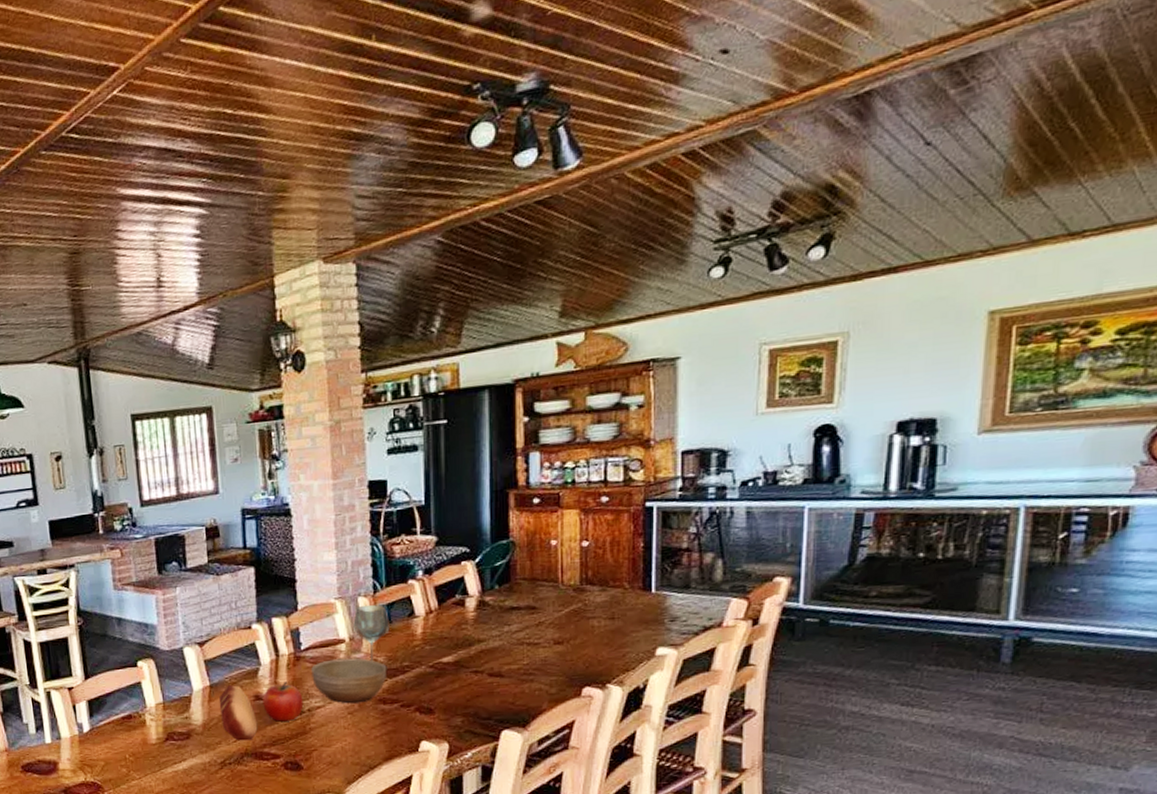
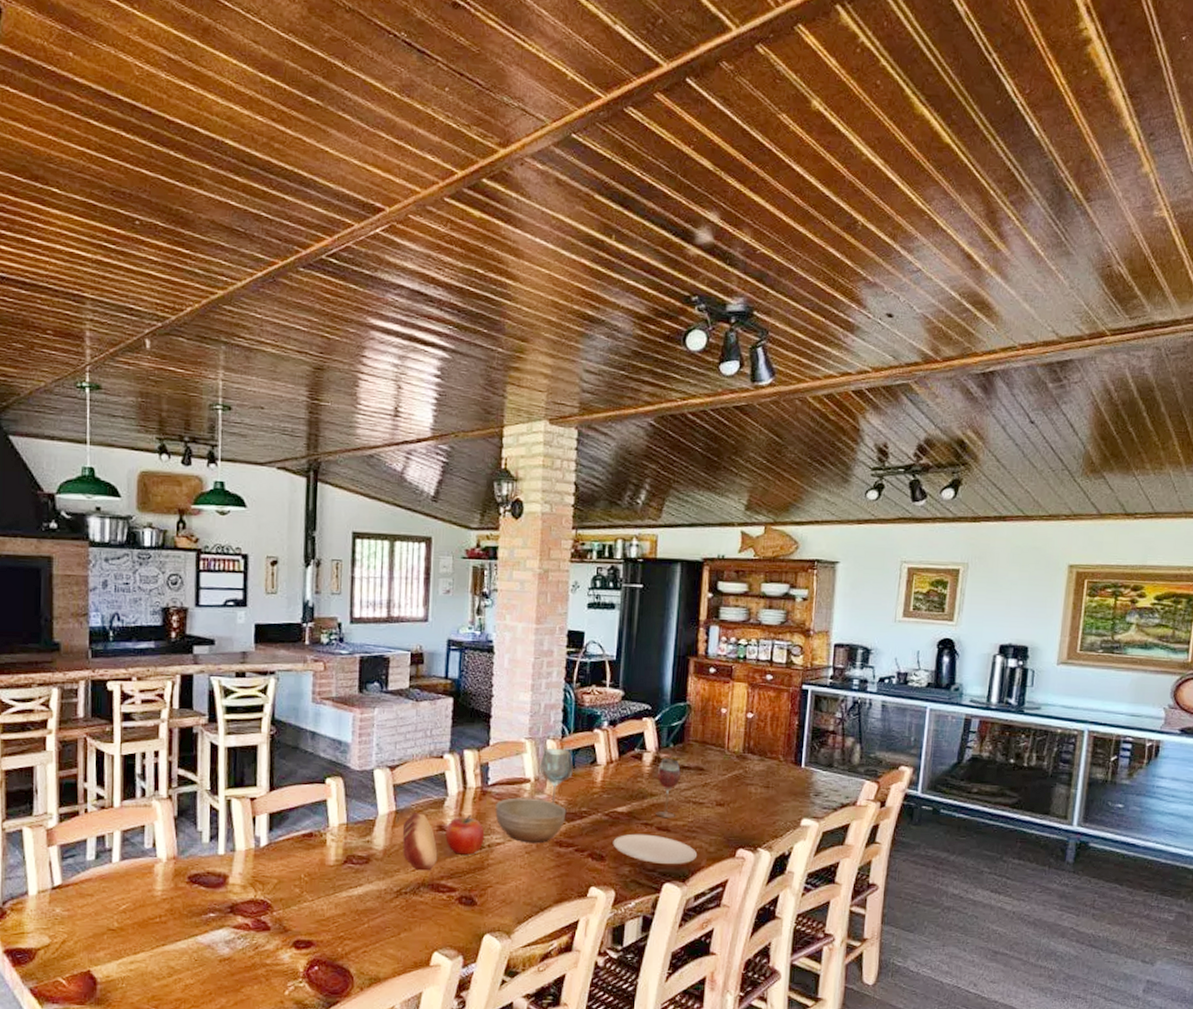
plate: none [441,682,537,712] -> present [613,833,698,865]
wineglass: none [483,601,510,664] -> present [656,759,681,819]

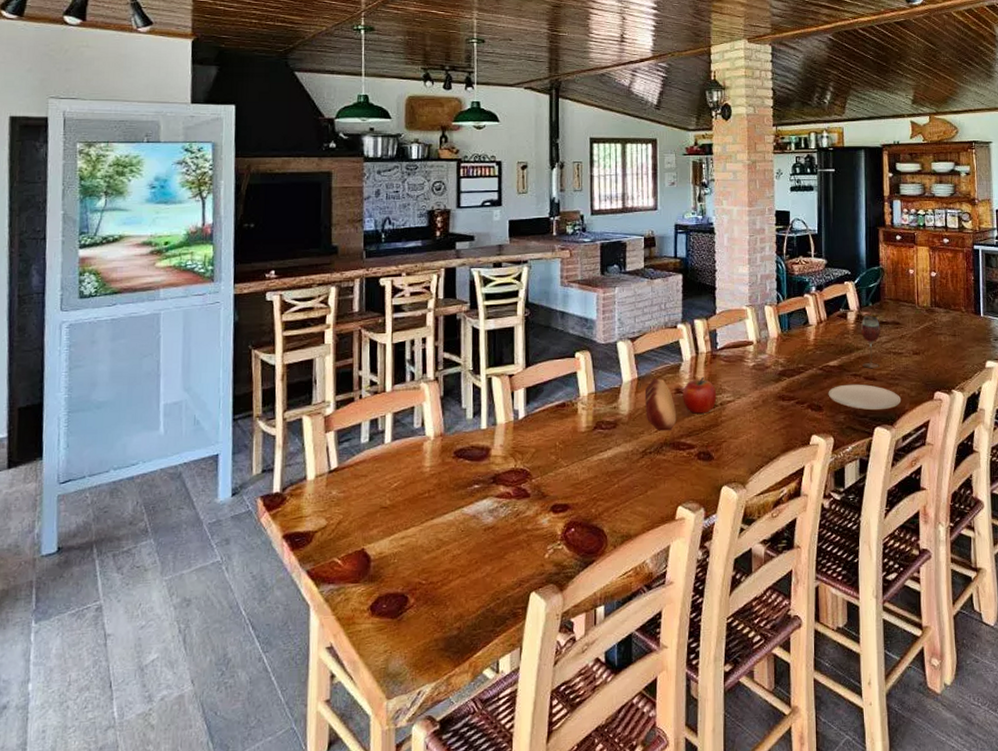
bowl: present [495,797,565,842] -> none [725,358,785,398]
wine glass: present [538,748,573,813] -> none [759,312,789,369]

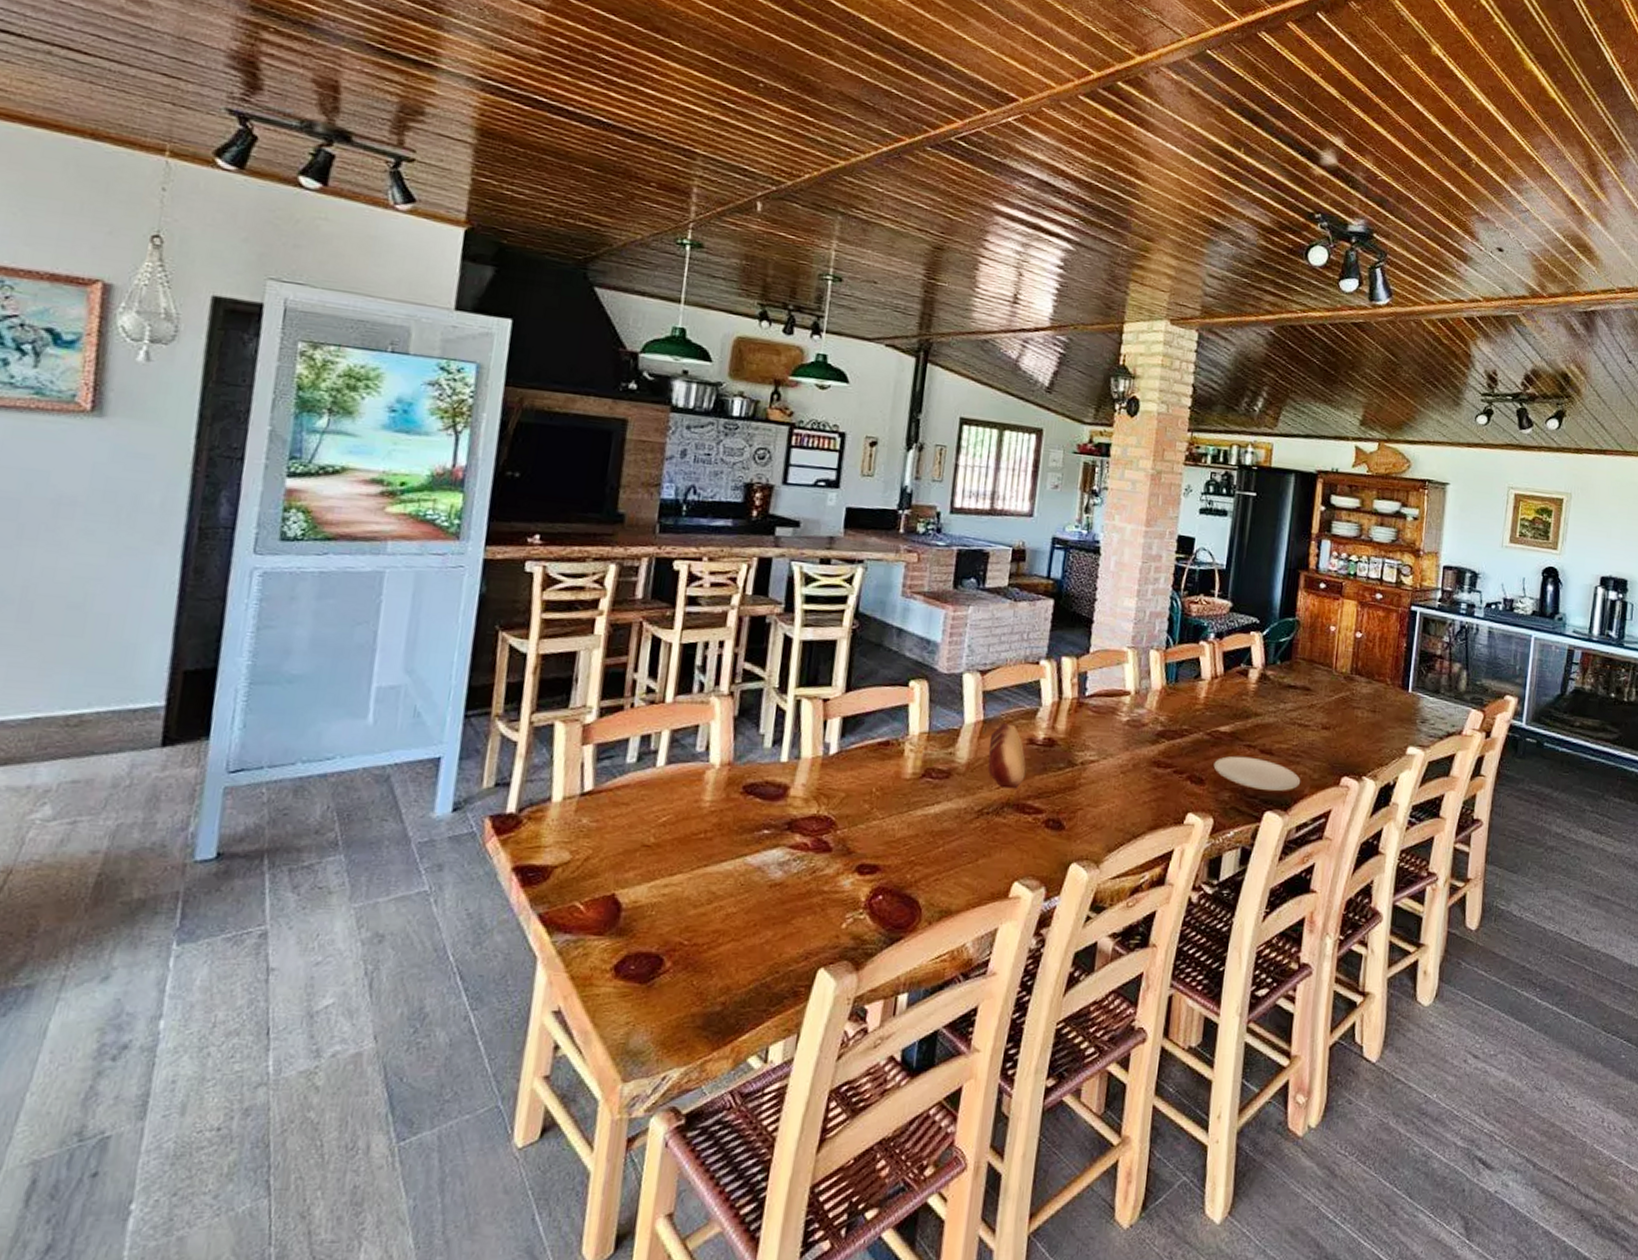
fruit: present [683,377,717,414] -> none [1035,728,1079,773]
wineglass: present [860,316,881,369] -> none [1259,676,1287,741]

